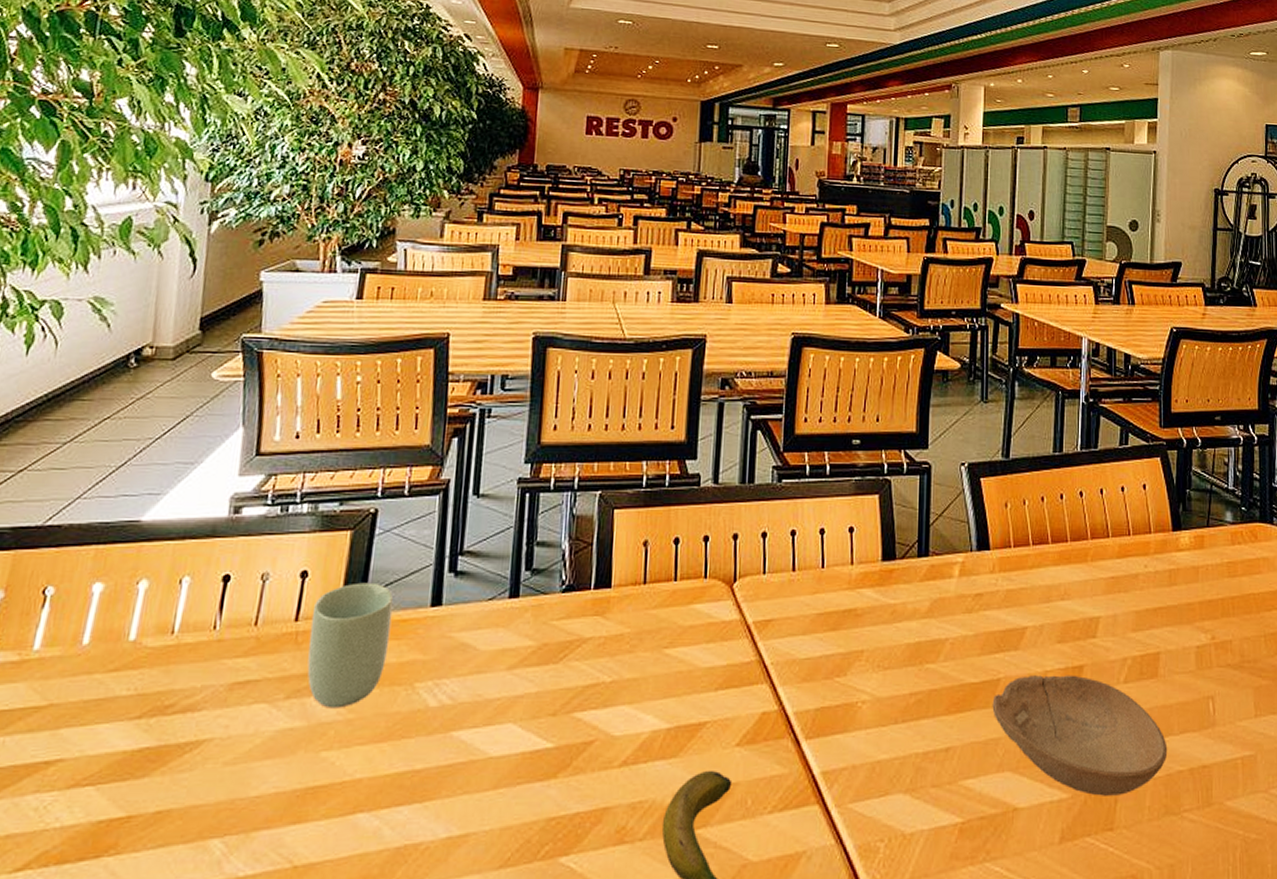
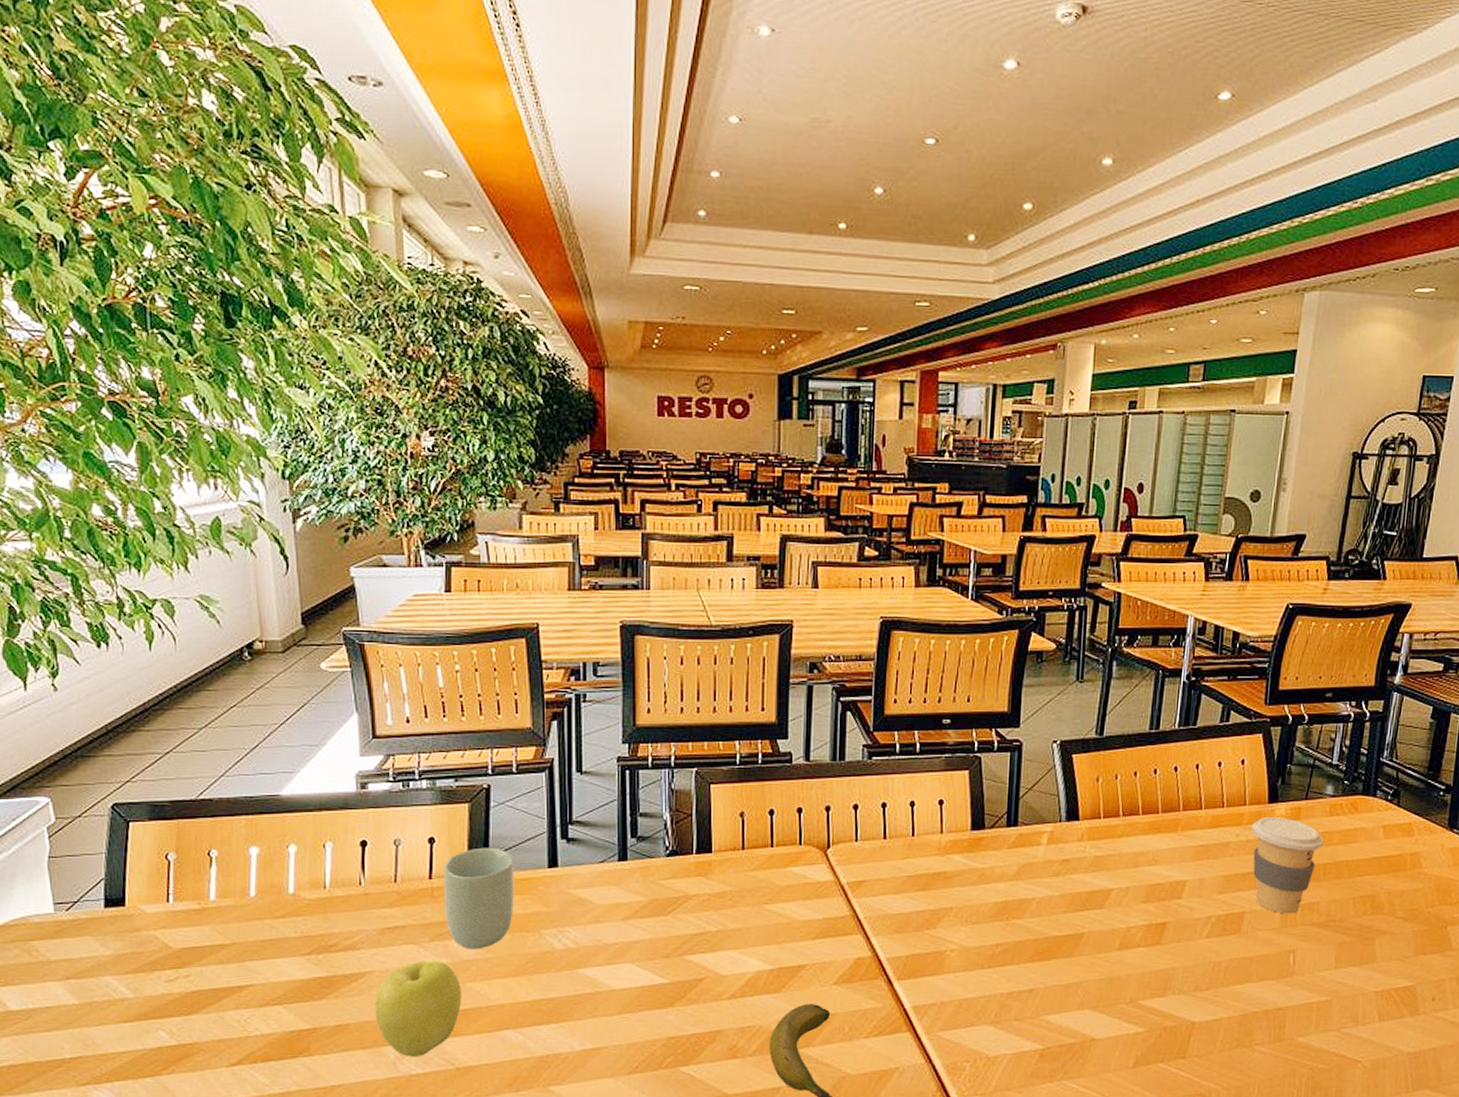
apple: none [205,723,314,852] -> present [374,961,462,1056]
bowl: present [992,675,1168,796] -> none [1075,930,1245,1031]
coffee cup: none [1158,545,1228,654] -> present [1251,816,1323,914]

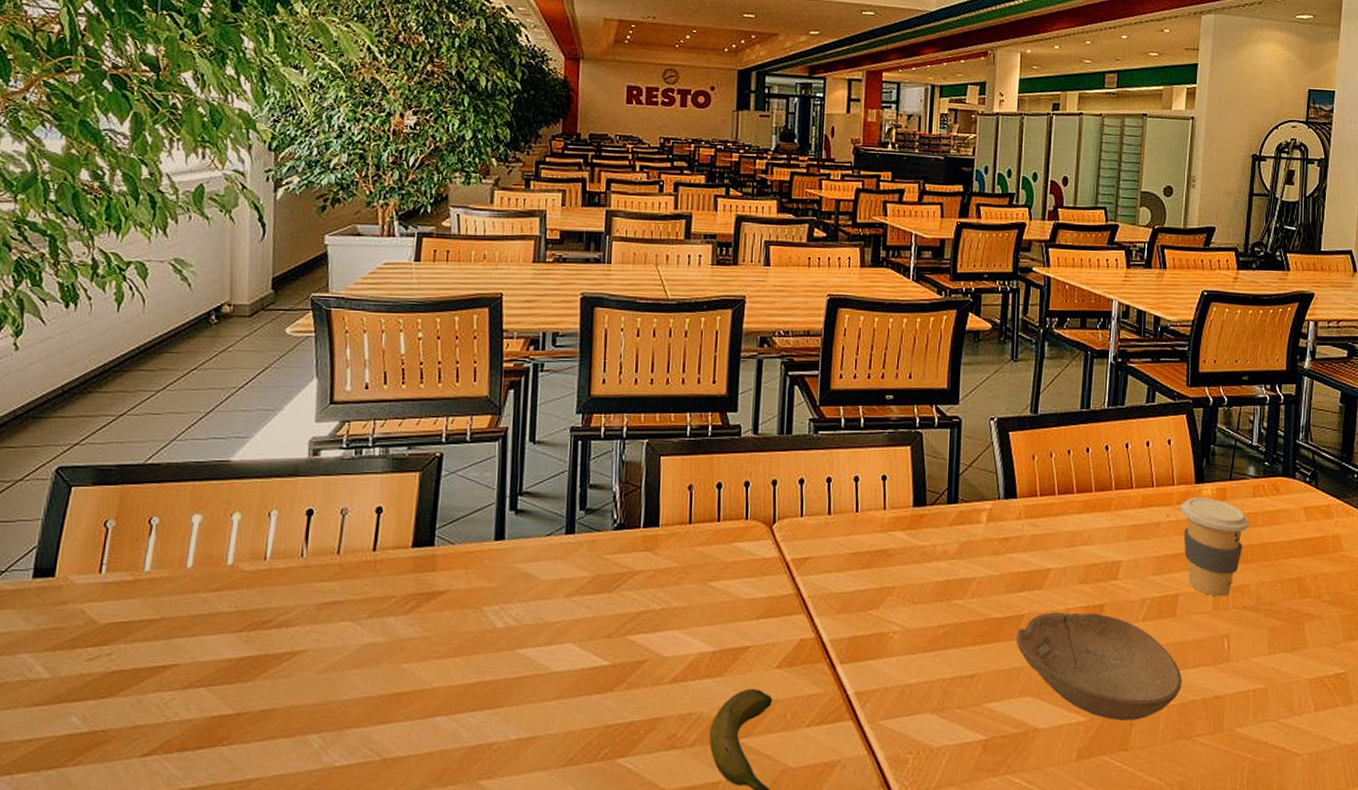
apple: present [374,961,462,1056] -> none [303,639,396,746]
cup: present [443,847,515,949] -> none [386,518,461,627]
bowl: none [1075,930,1245,1031] -> present [1016,612,1182,720]

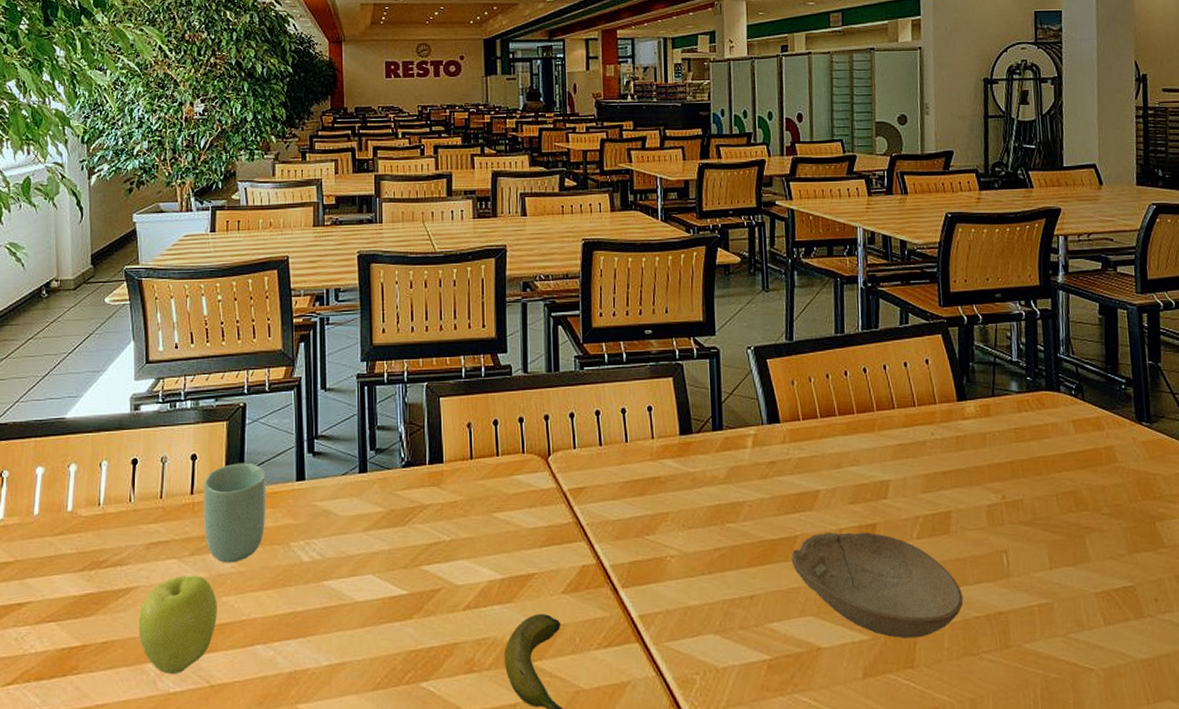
apple: none [303,639,396,746] -> present [138,575,217,674]
cup: none [386,518,461,627] -> present [203,462,266,563]
coffee cup: present [1180,496,1249,597] -> none [944,414,1017,513]

